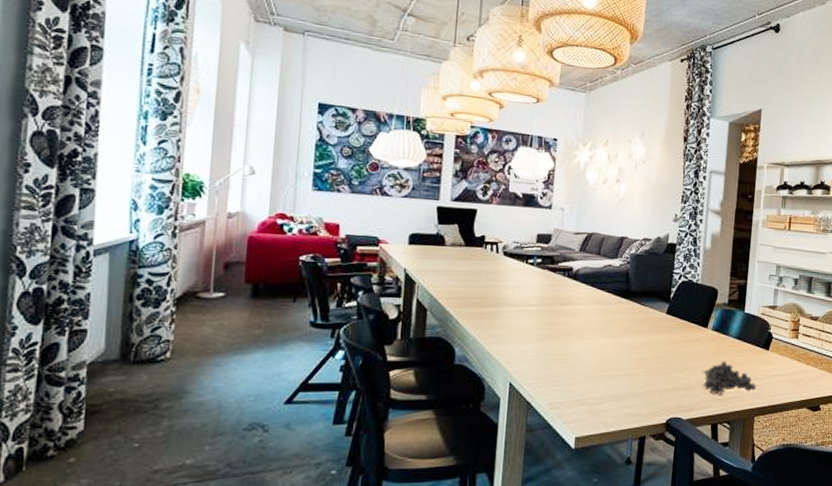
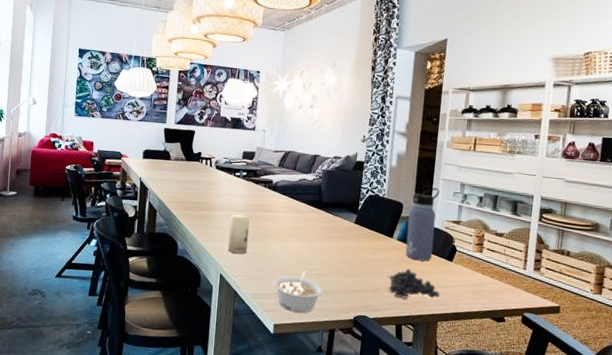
candle: none [518,309,546,357] -> present [227,214,250,254]
legume: none [574,371,633,421] -> present [273,270,324,313]
water bottle: none [721,270,756,352] -> present [405,187,440,261]

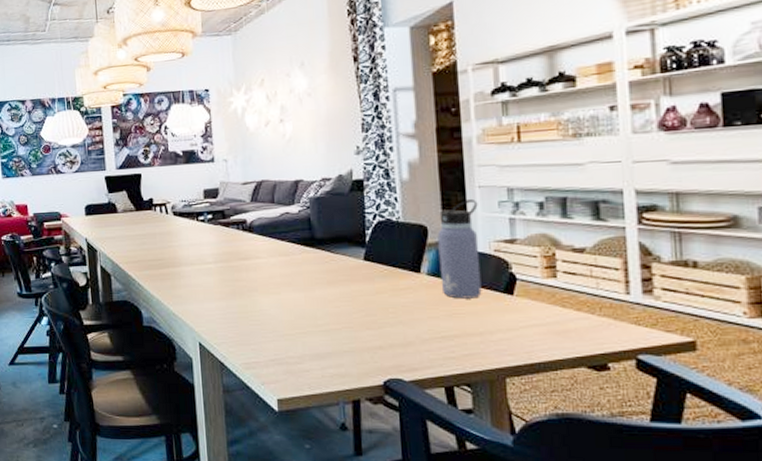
candle: present [227,214,250,254] -> none [200,266,229,316]
legume: present [273,270,324,313] -> none [268,328,336,382]
fruit: present [387,268,440,299] -> none [421,311,502,351]

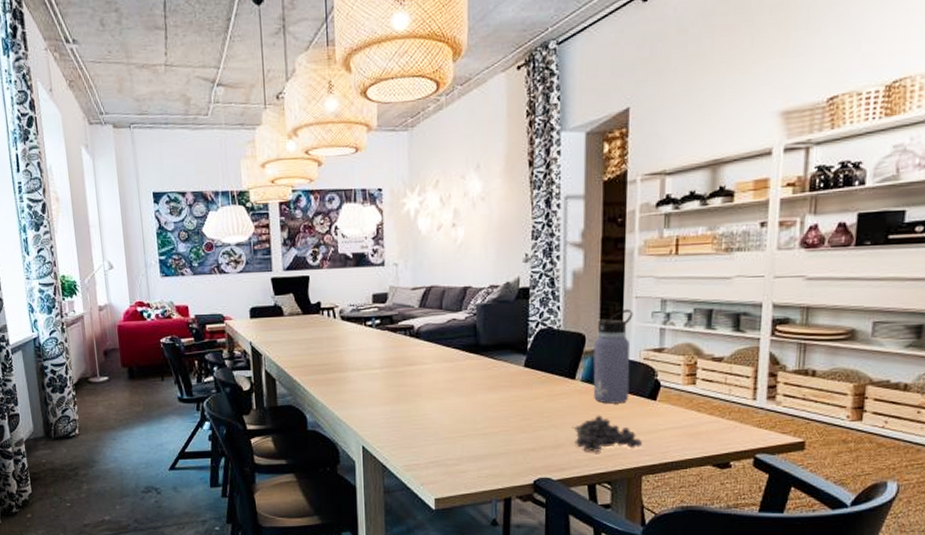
fruit: none [421,311,502,351] -> present [572,415,642,452]

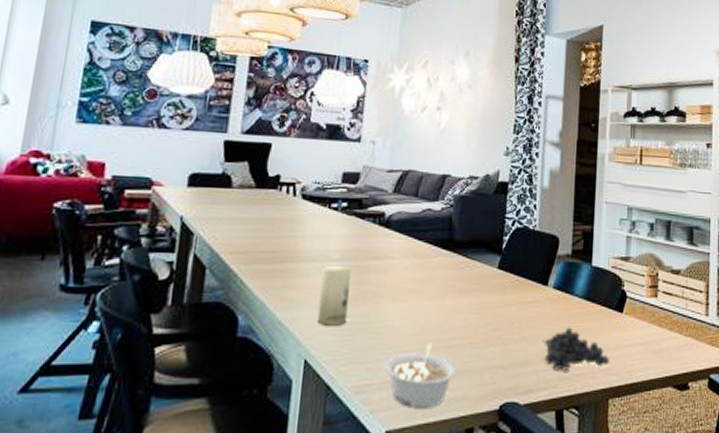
candle: none [366,372,393,420] -> present [317,265,351,326]
legume: none [428,431,492,482] -> present [384,343,457,408]
water bottle: present [593,308,633,404] -> none [564,213,603,315]

